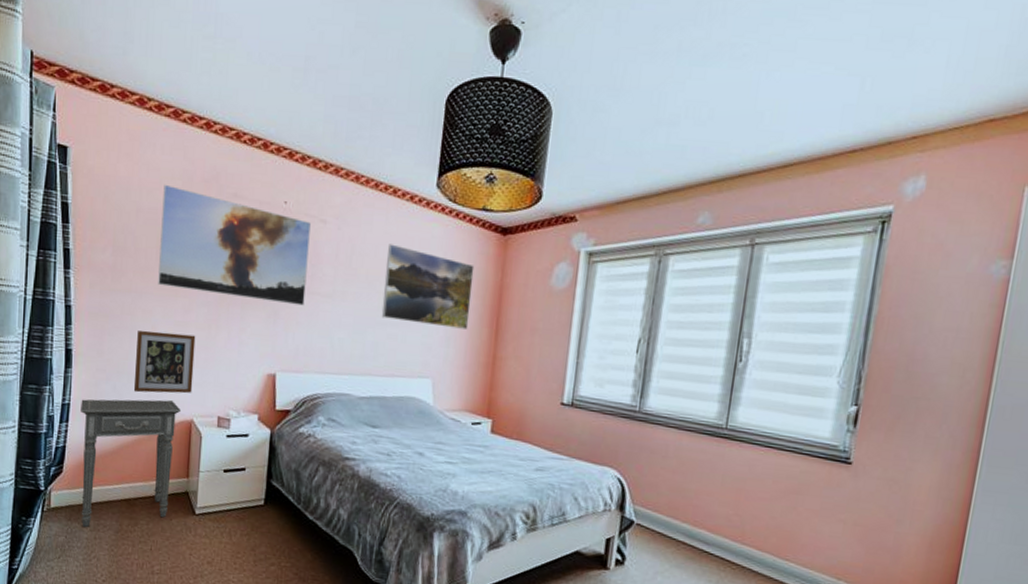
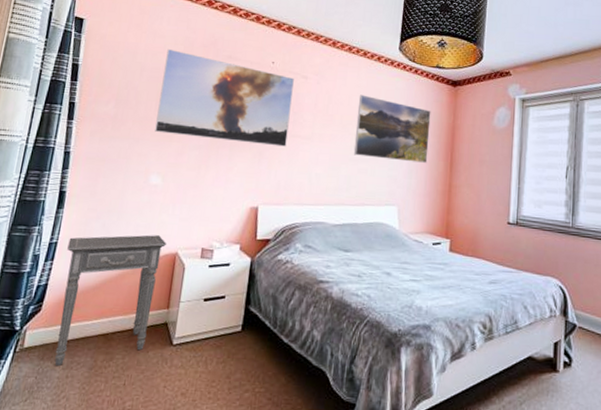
picture frame: present [133,330,196,394] -> none [122,172,186,229]

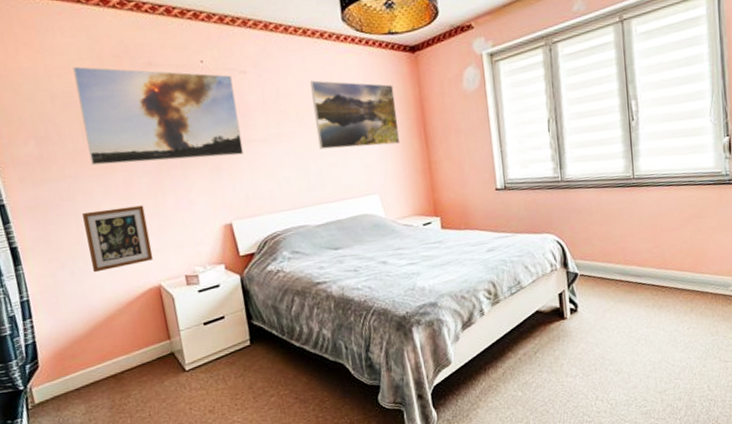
side table: present [54,235,167,367] -> none [40,272,158,414]
picture frame: none [122,172,186,229] -> present [82,205,154,273]

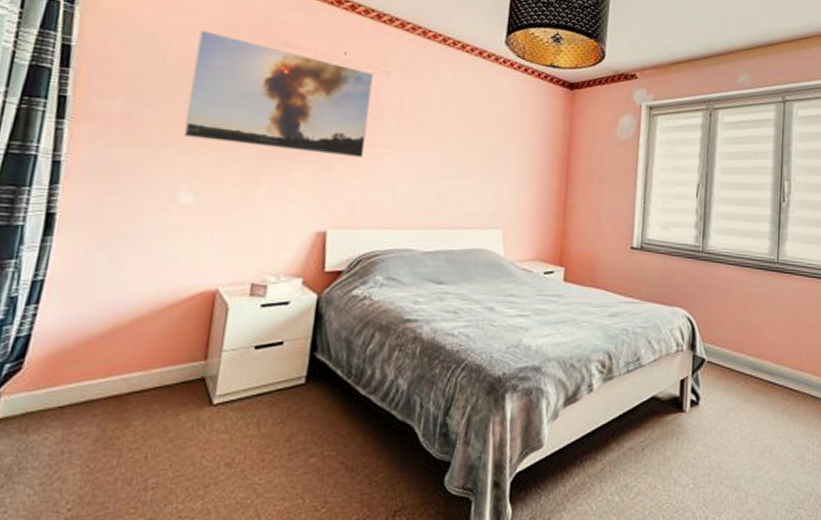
picture frame: present [82,205,154,273] -> none [139,188,229,261]
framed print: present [310,80,401,150] -> none [448,96,544,179]

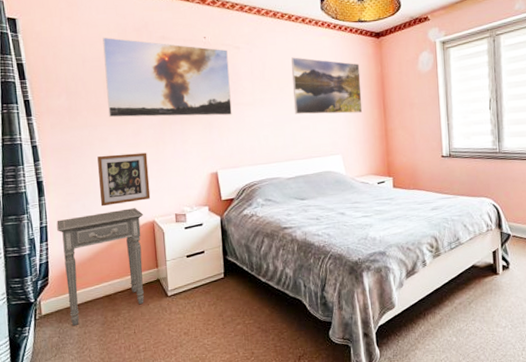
side table: none [43,268,204,440] -> present [56,208,145,326]
picture frame: none [139,188,229,261] -> present [97,152,151,207]
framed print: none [448,96,544,179] -> present [291,57,363,115]

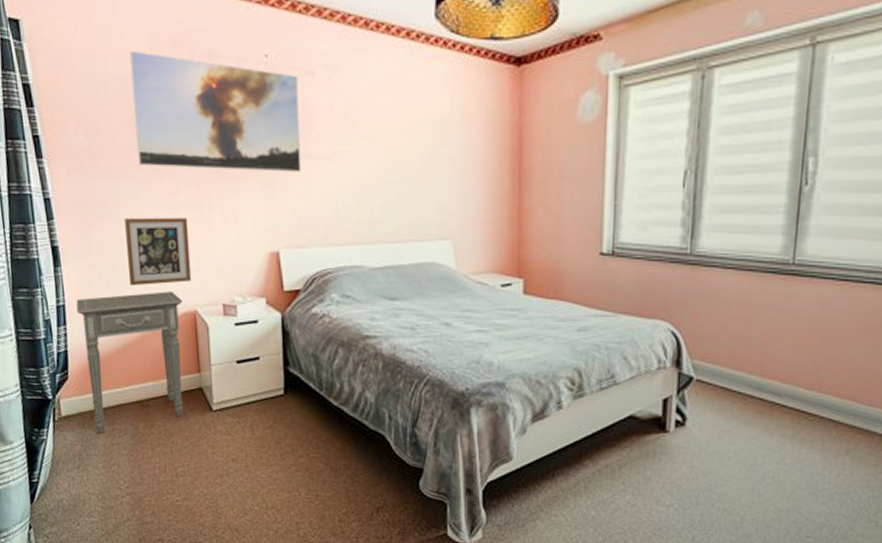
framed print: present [291,57,363,115] -> none [386,90,488,180]

